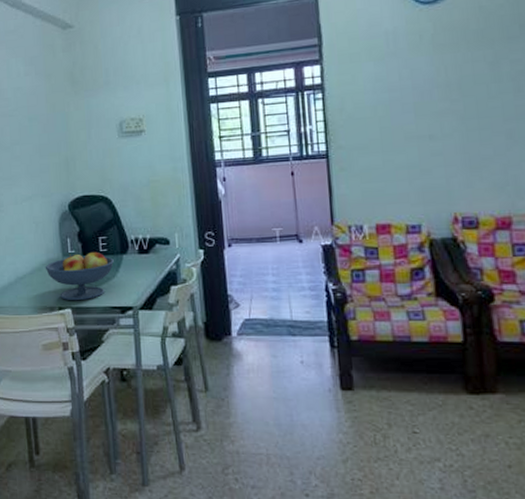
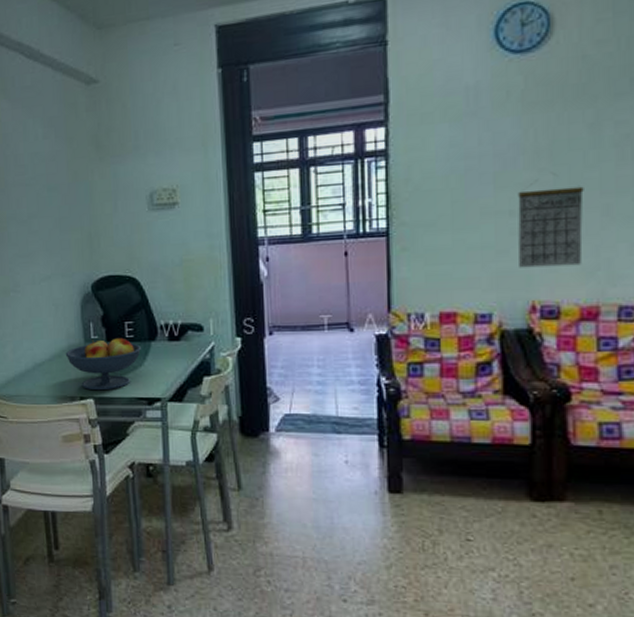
calendar: none [435,112,493,185] -> present [518,183,584,268]

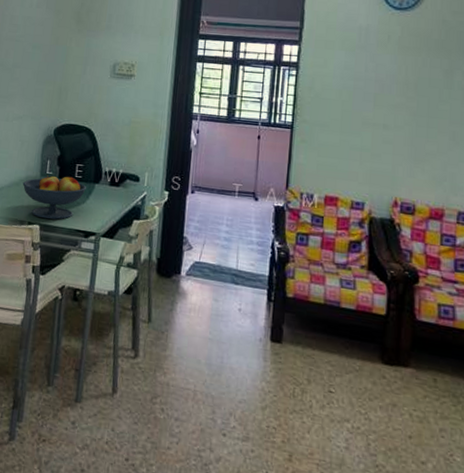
calendar: present [518,183,584,268] -> none [387,106,438,175]

